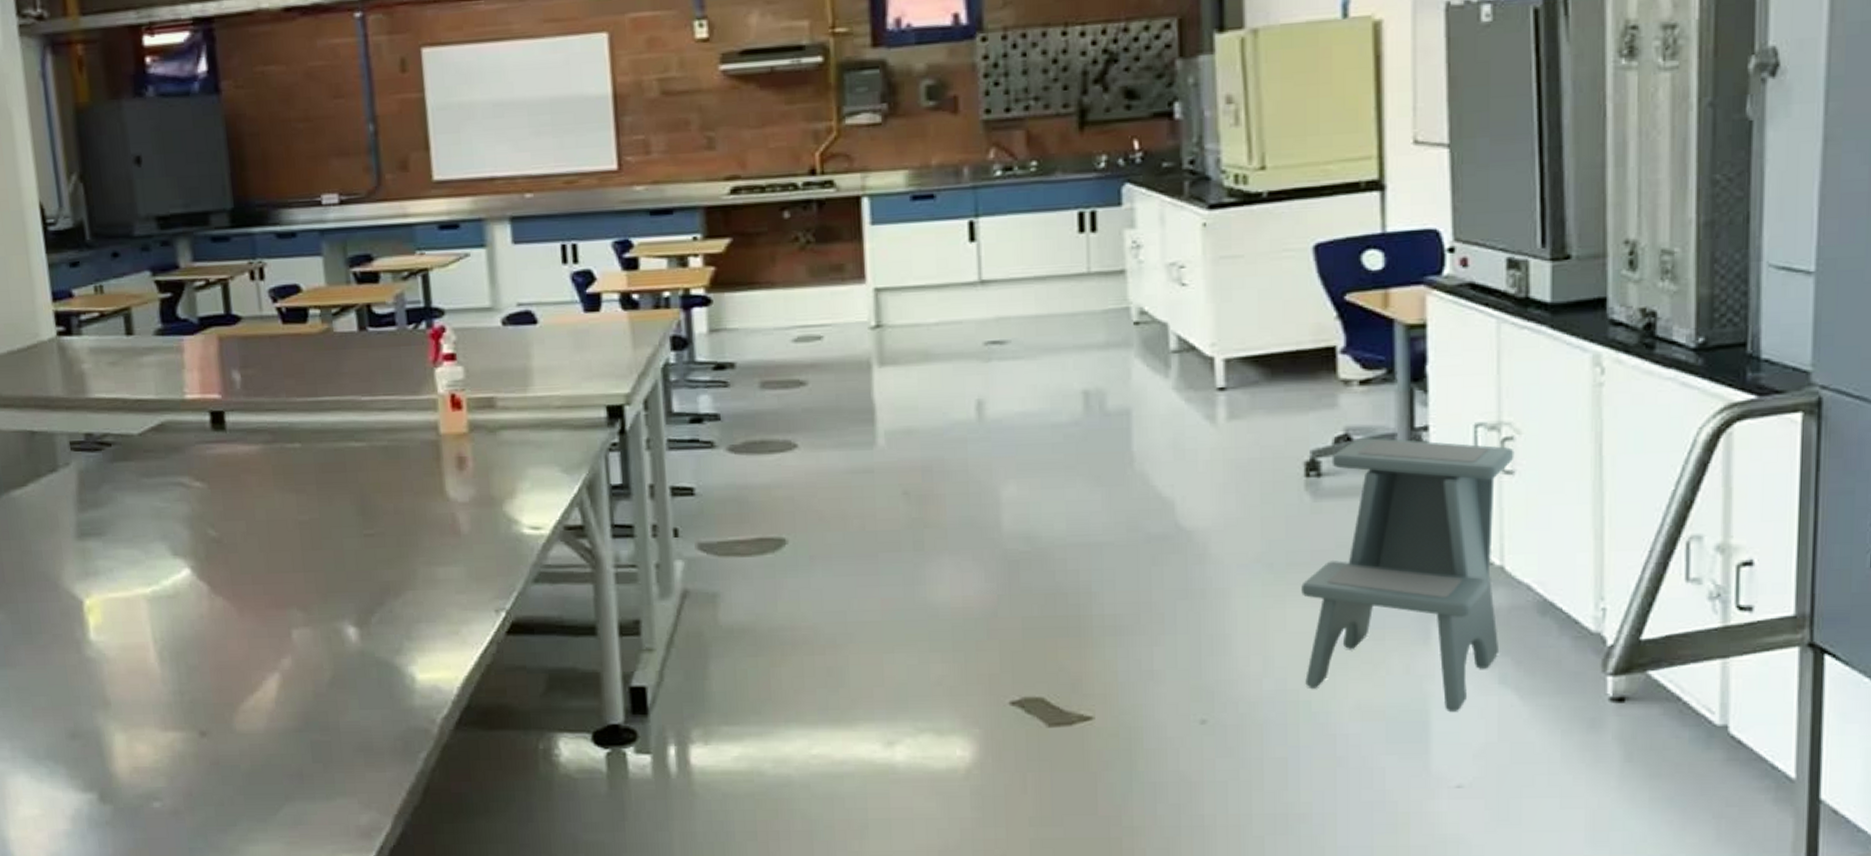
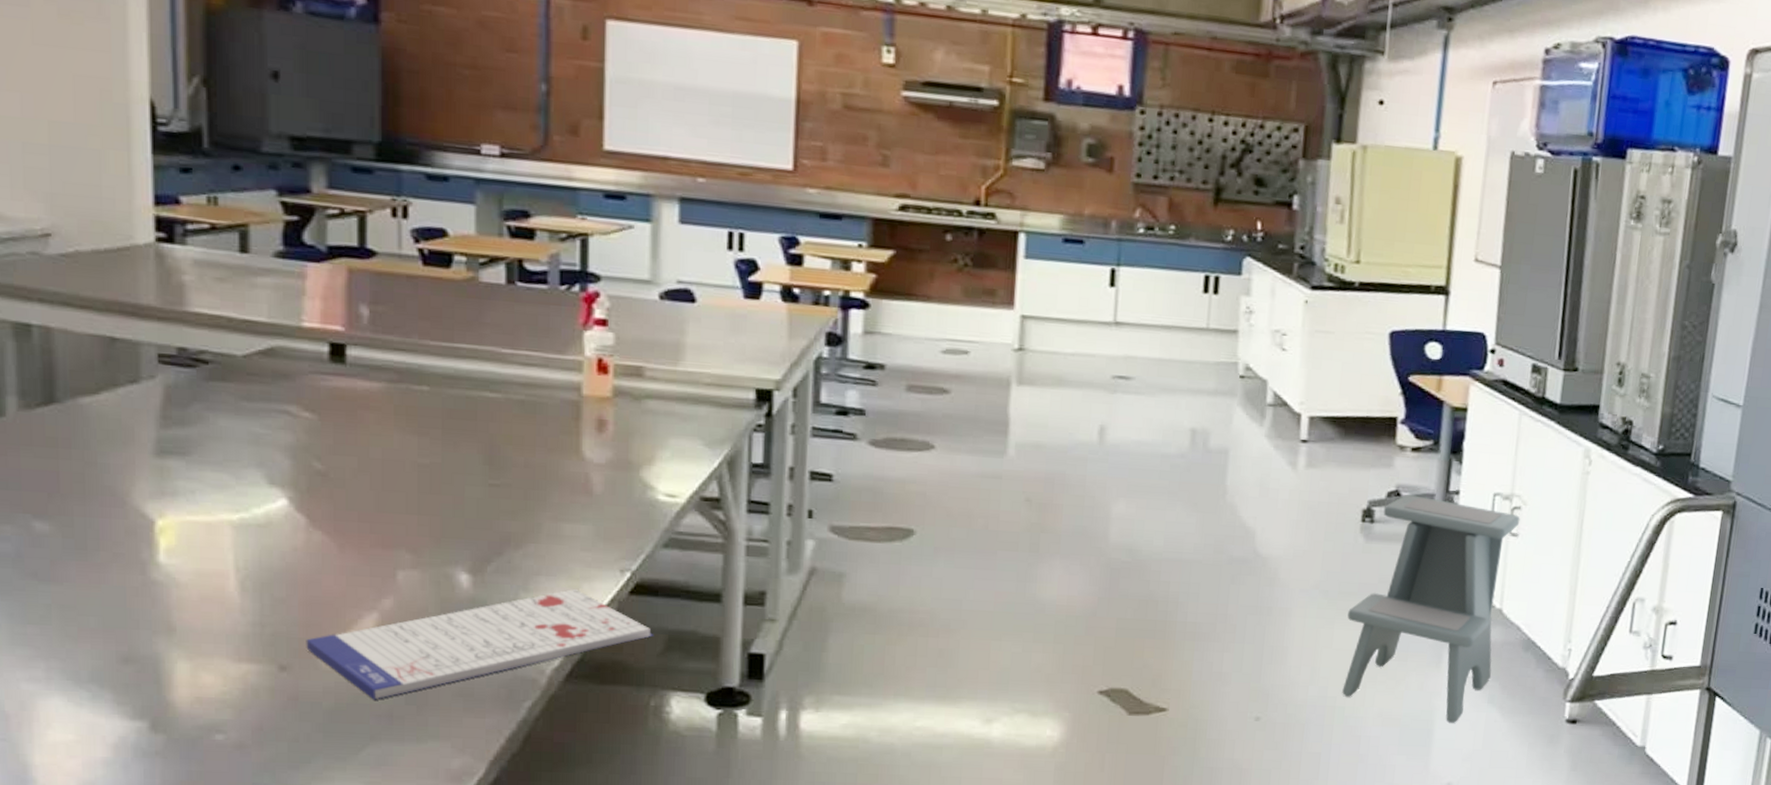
notepad: none [220,634,535,760] -> present [306,589,654,700]

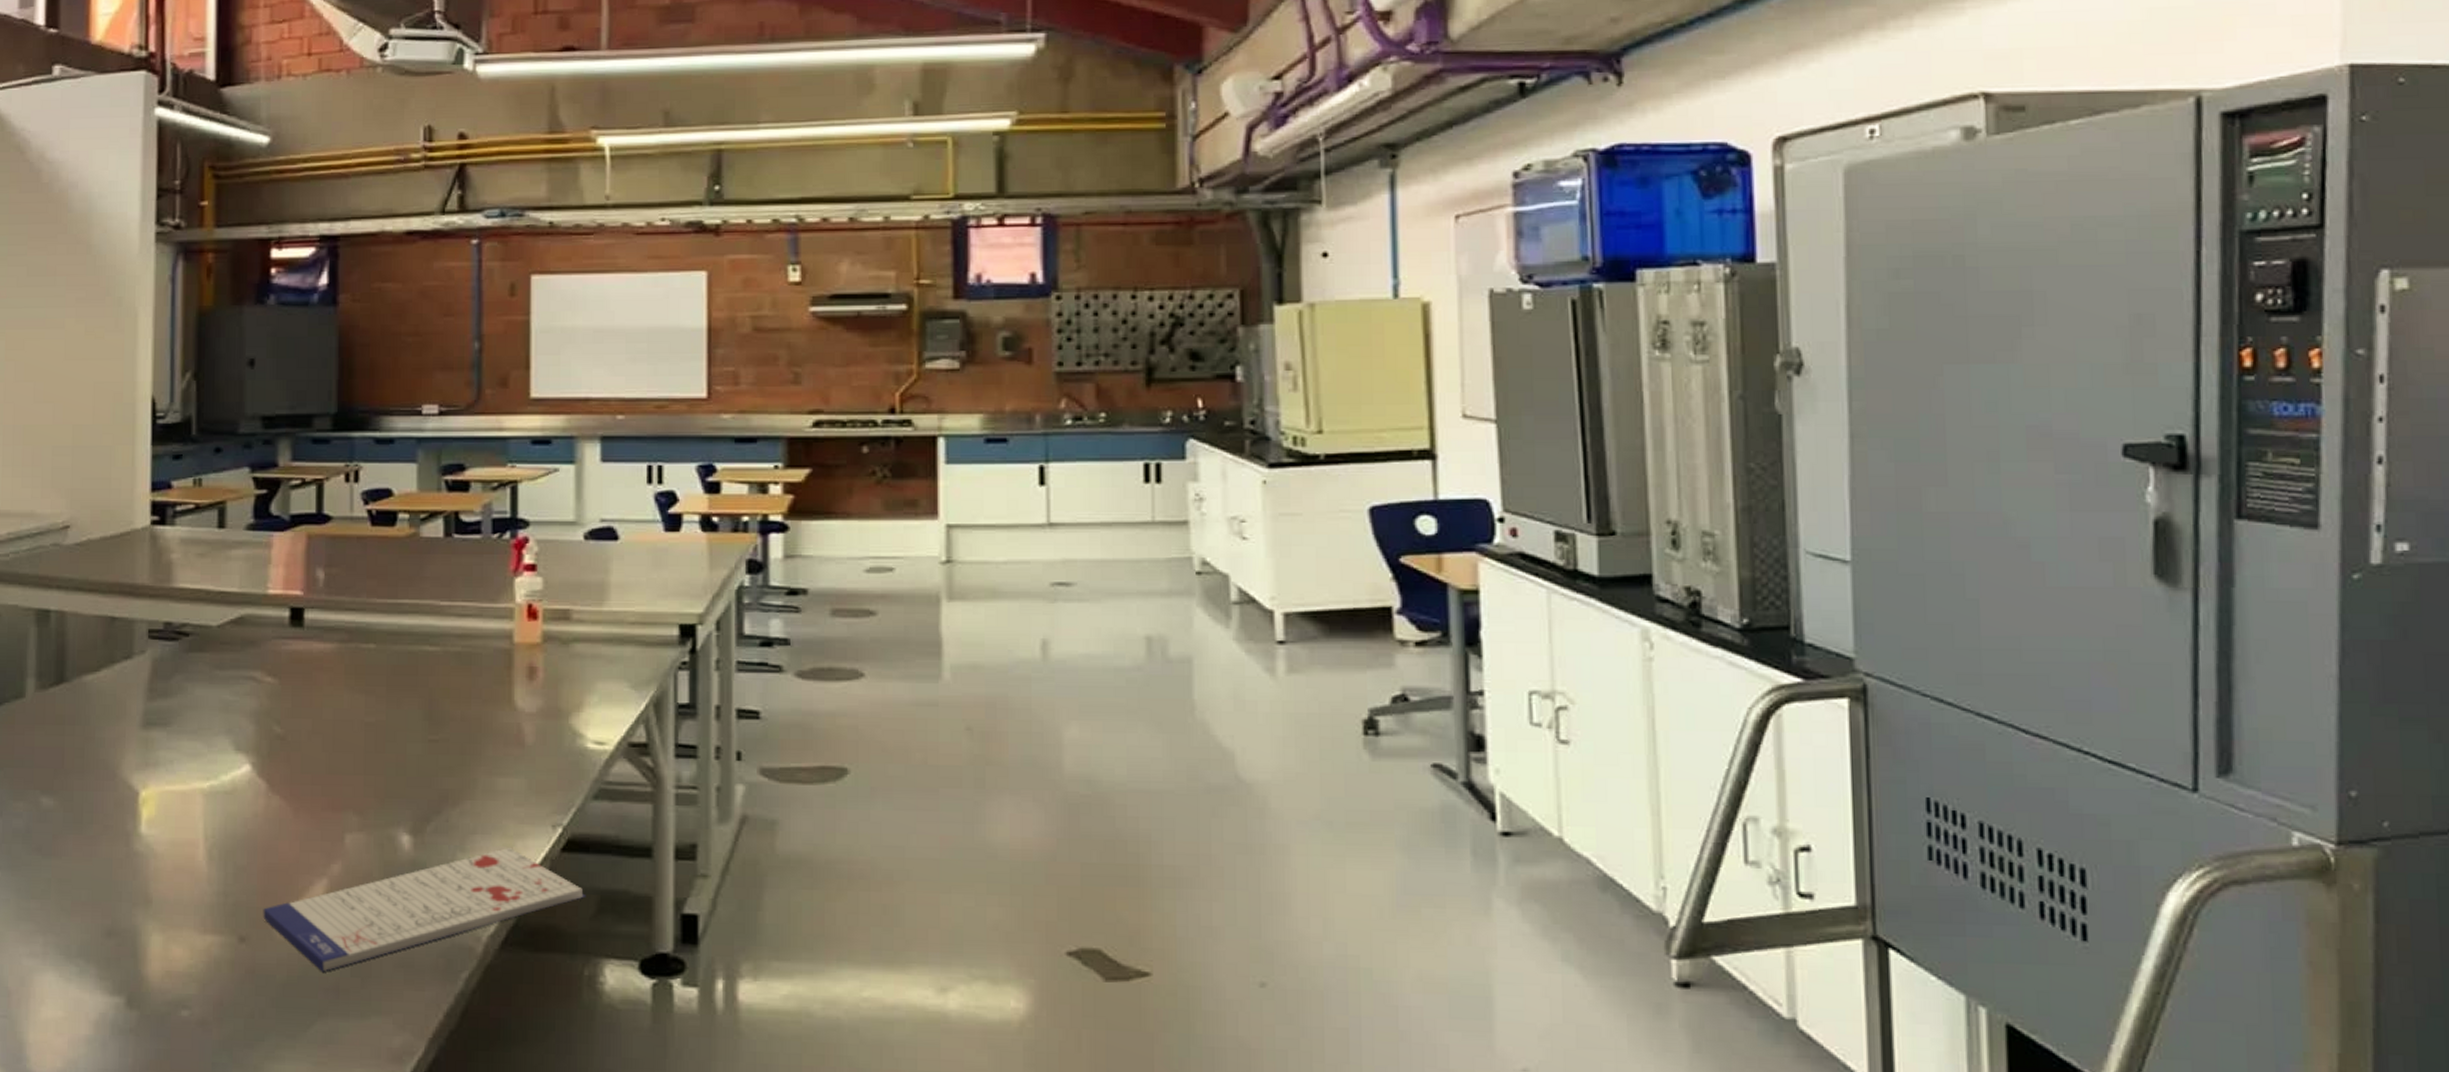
step stool: present [1342,494,1520,723] -> none [1361,698,1569,988]

